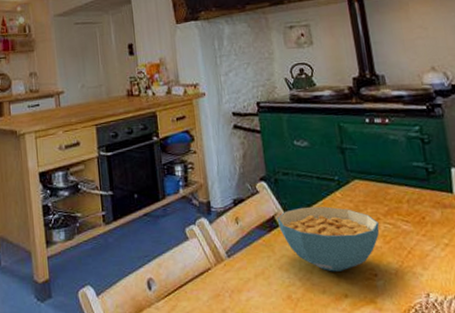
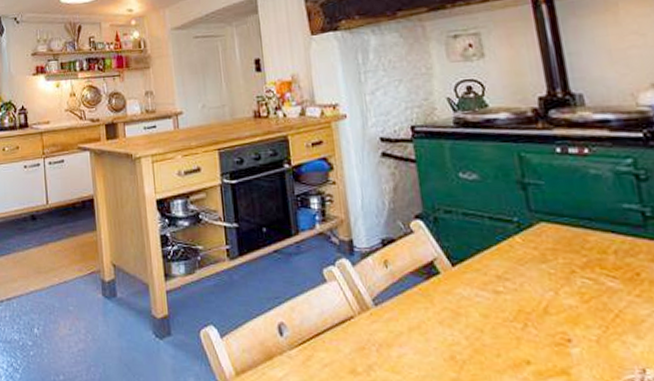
cereal bowl: present [277,206,380,272] -> none [436,252,575,333]

